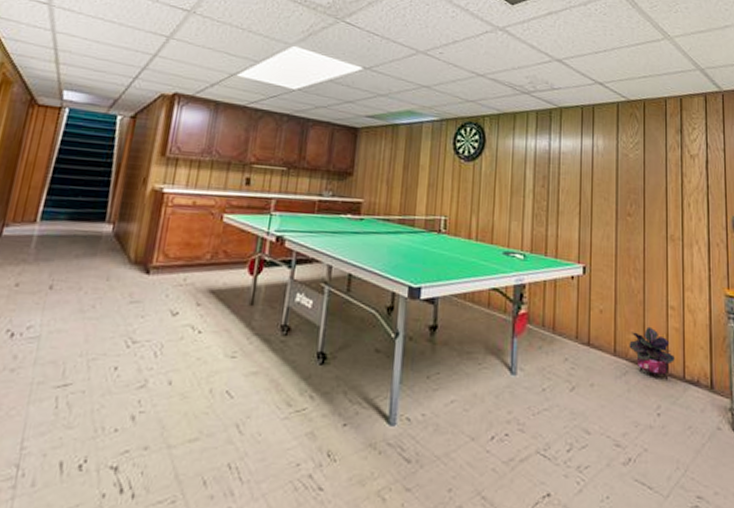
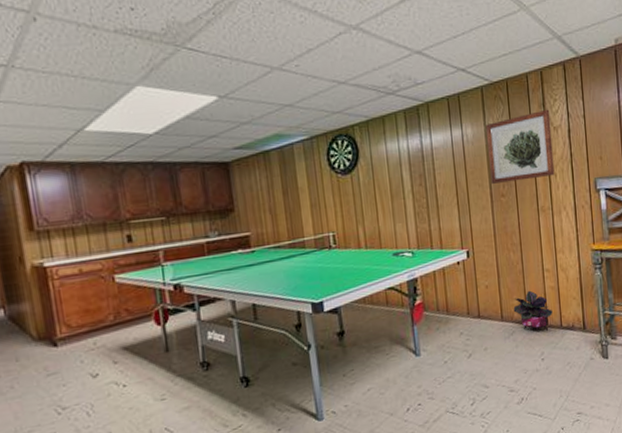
wall art: none [618,135,688,205] -> present [486,109,555,184]

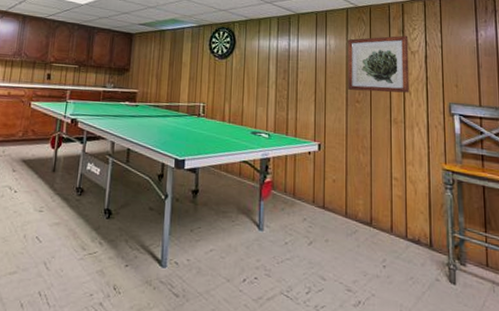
potted plant: present [513,290,553,331] -> none [358,194,398,238]

